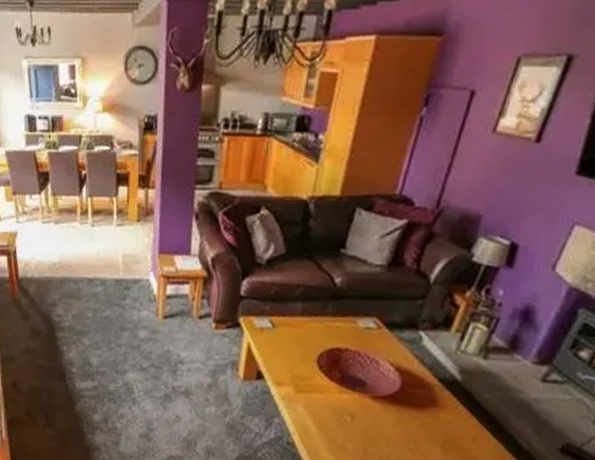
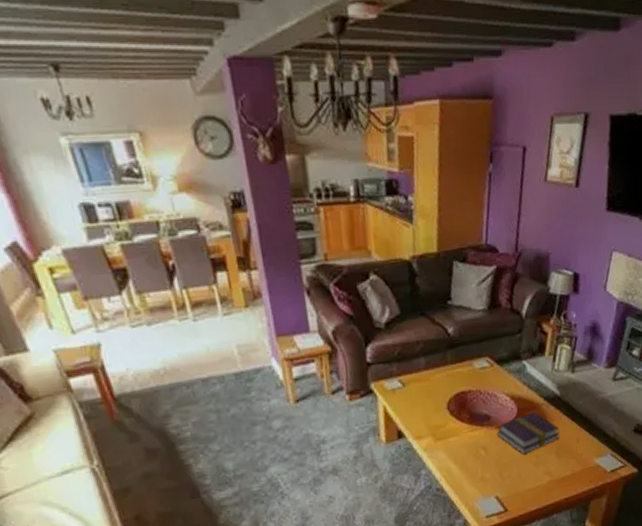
book: none [370,391,452,436] -> present [497,412,560,455]

